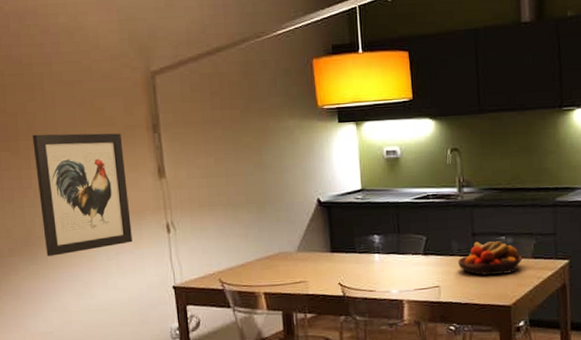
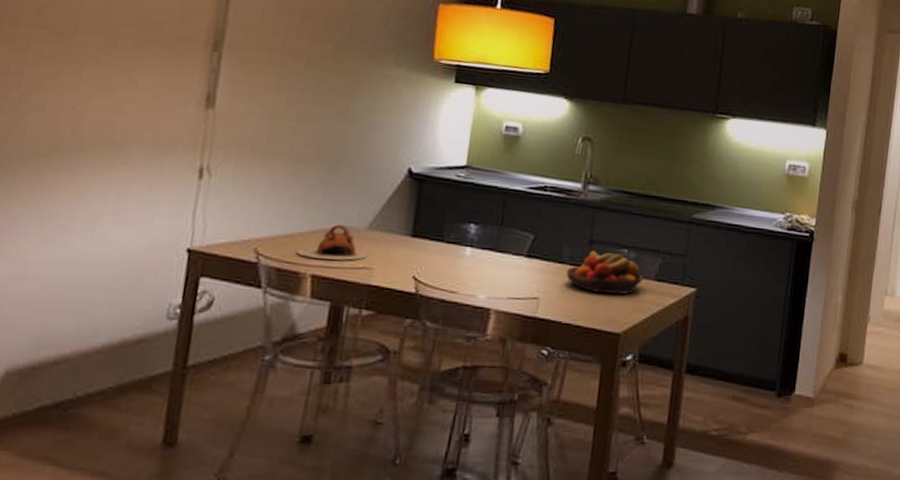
wall art: present [32,133,133,256] -> none [13,22,168,184]
teapot: none [249,251,303,280] -> present [296,224,369,261]

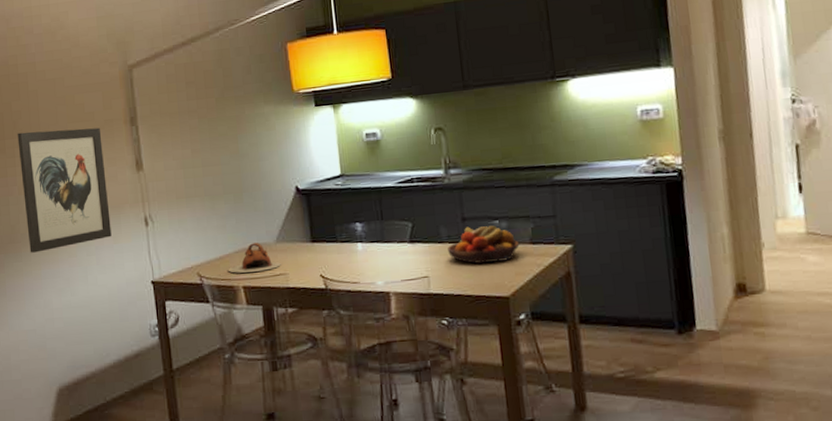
wall art: none [13,22,168,184] -> present [17,127,112,253]

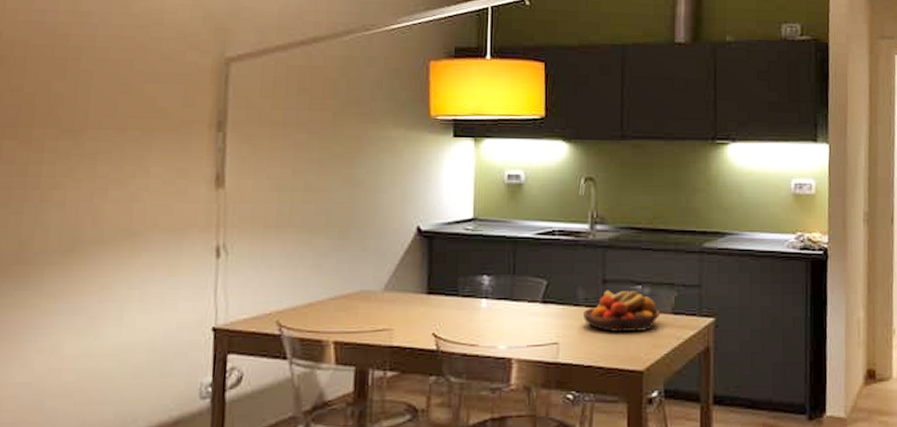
wall art: present [17,127,112,253] -> none [42,121,174,280]
teapot: present [228,242,282,273] -> none [317,289,388,325]

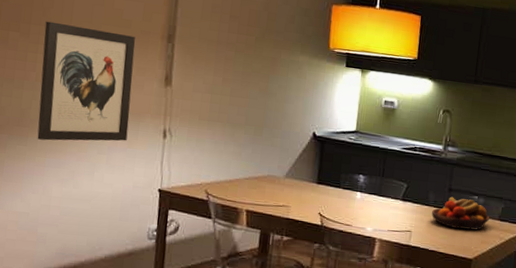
wall art: none [42,121,174,280] -> present [37,21,135,141]

